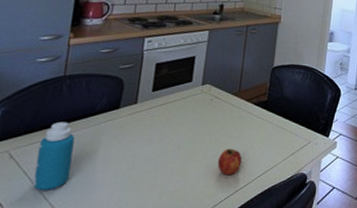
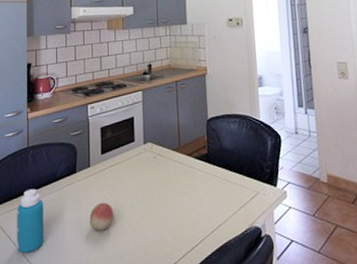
fruit: none [126,141,157,170] -> present [89,202,114,231]
fruit: present [217,148,242,176] -> none [170,204,193,233]

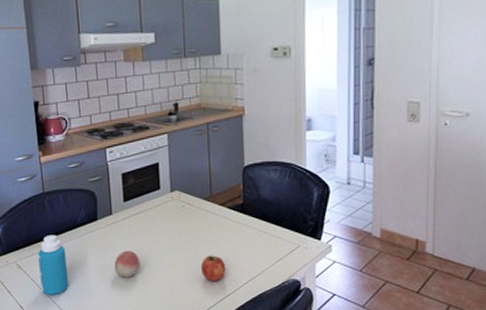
fruit: none [170,204,193,233] -> present [200,255,226,282]

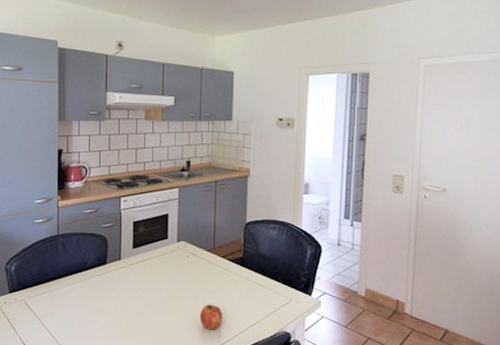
bottle: present [38,234,68,295] -> none [46,275,73,335]
fruit: present [114,250,140,278] -> none [118,294,143,321]

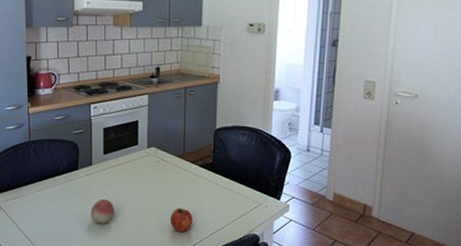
fruit: none [118,294,143,321] -> present [91,198,115,224]

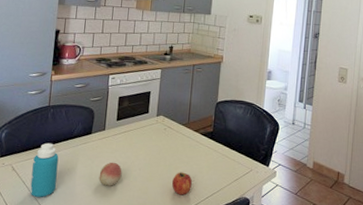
bottle: none [20,180,47,237] -> present [30,143,59,197]

